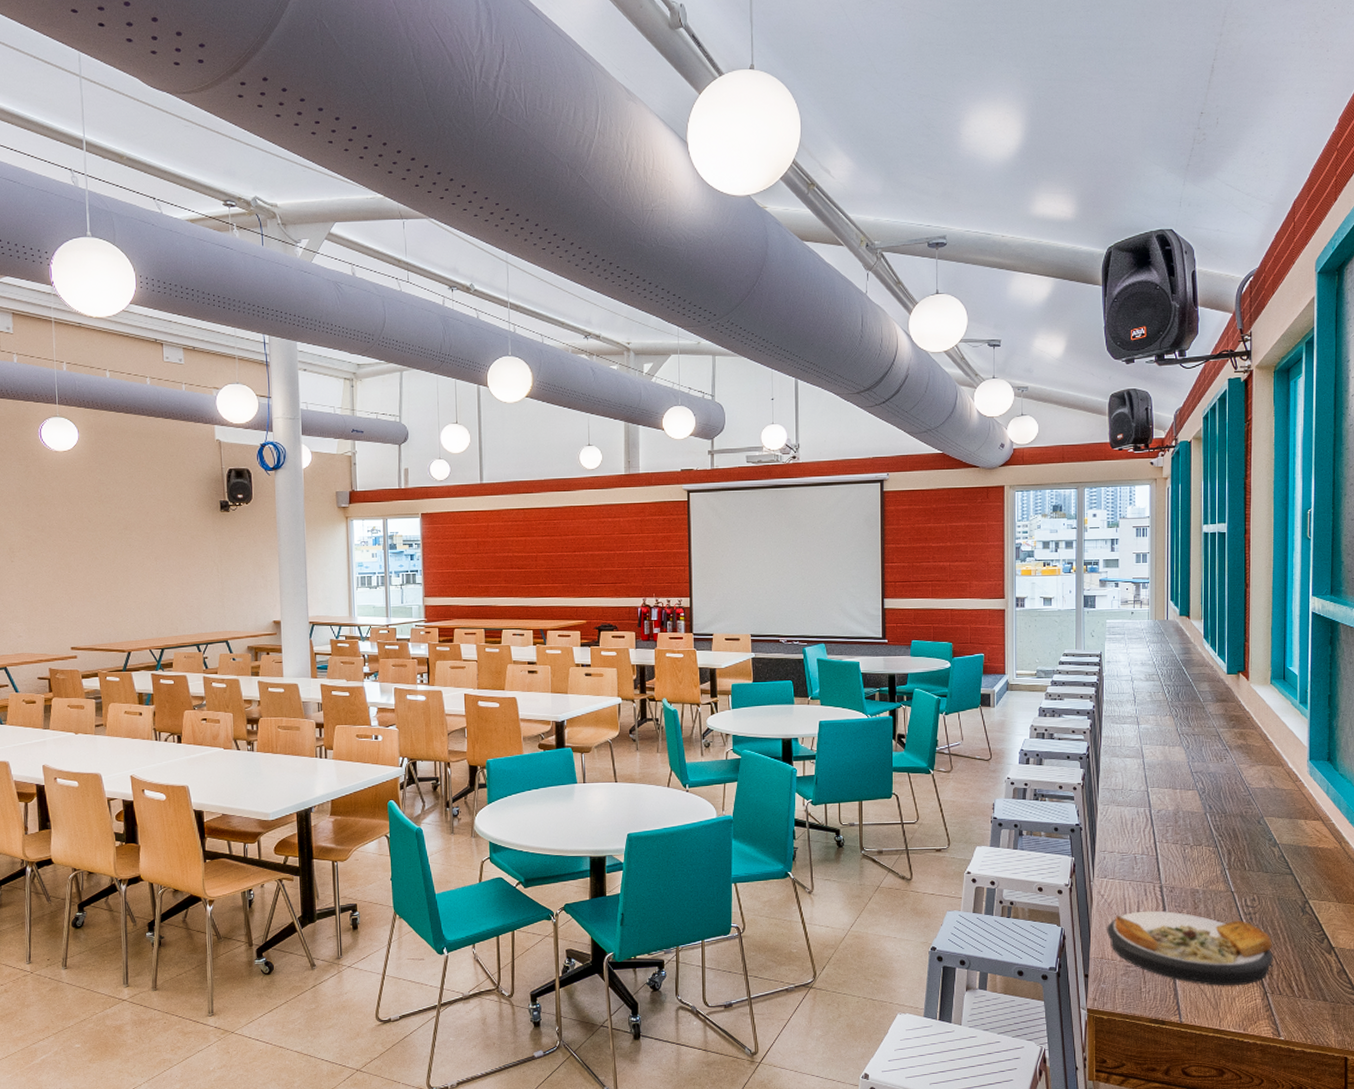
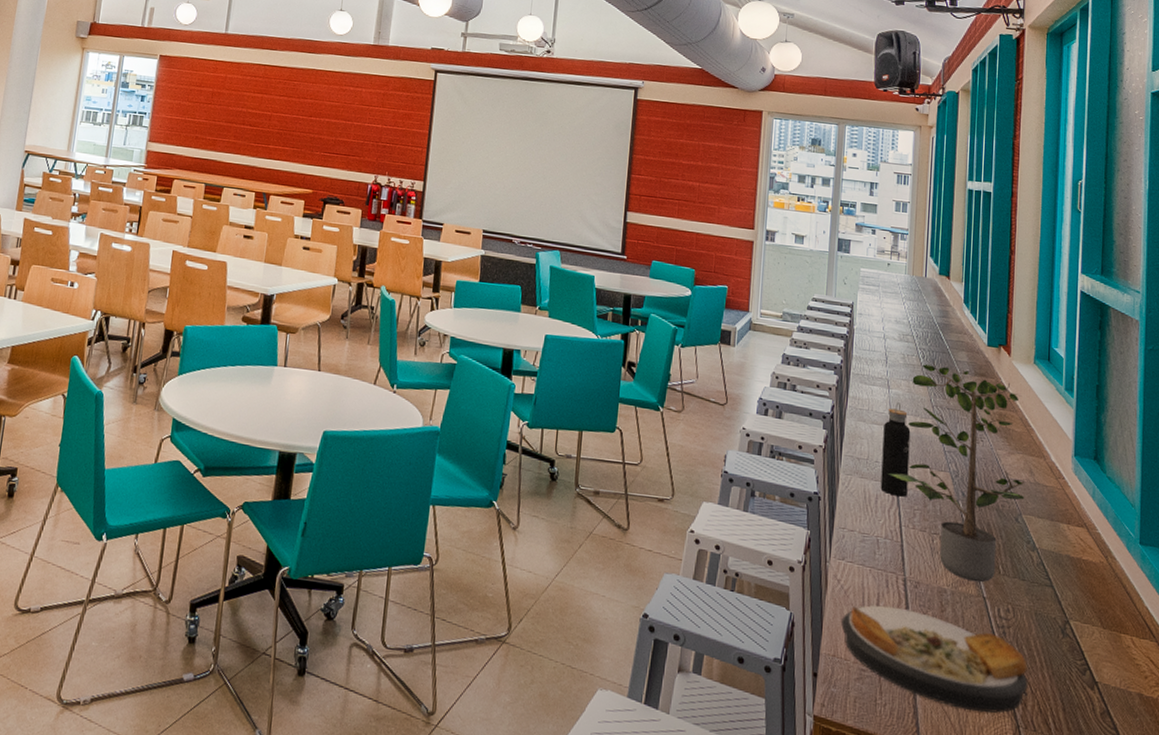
water bottle: none [1135,735,1160,817] -> present [880,402,911,497]
potted plant: none [1140,695,1266,880] -> present [886,361,1025,583]

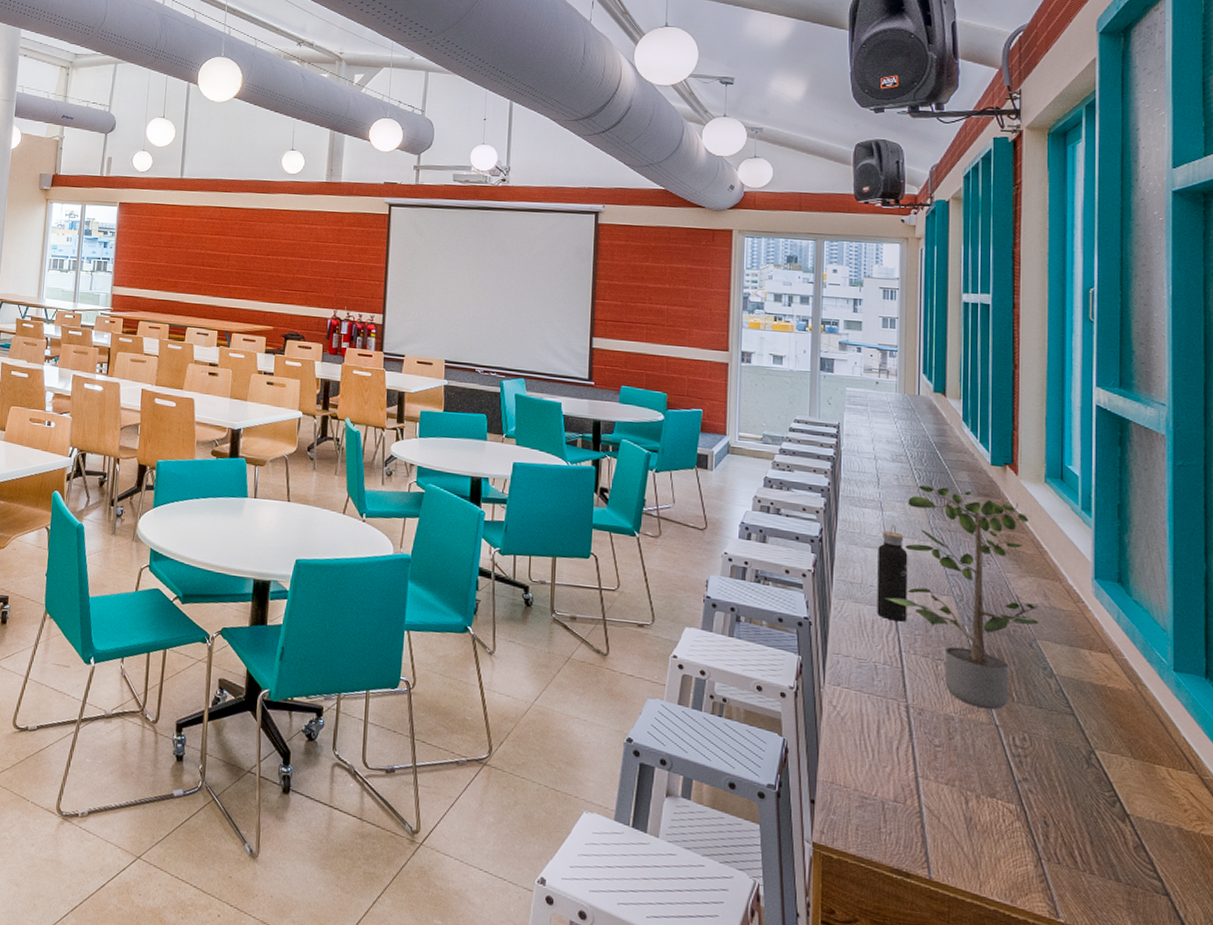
plate: present [841,605,1028,713] -> none [839,732,1049,845]

